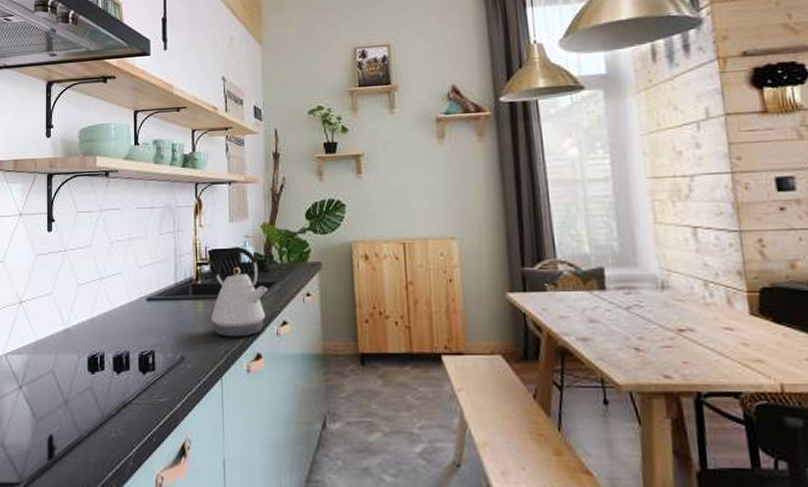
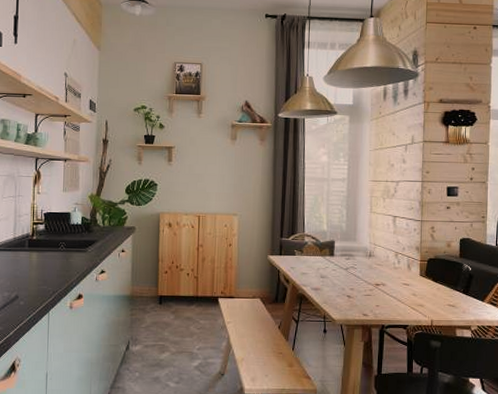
kettle: present [211,247,268,337] -> none [43,211,91,282]

